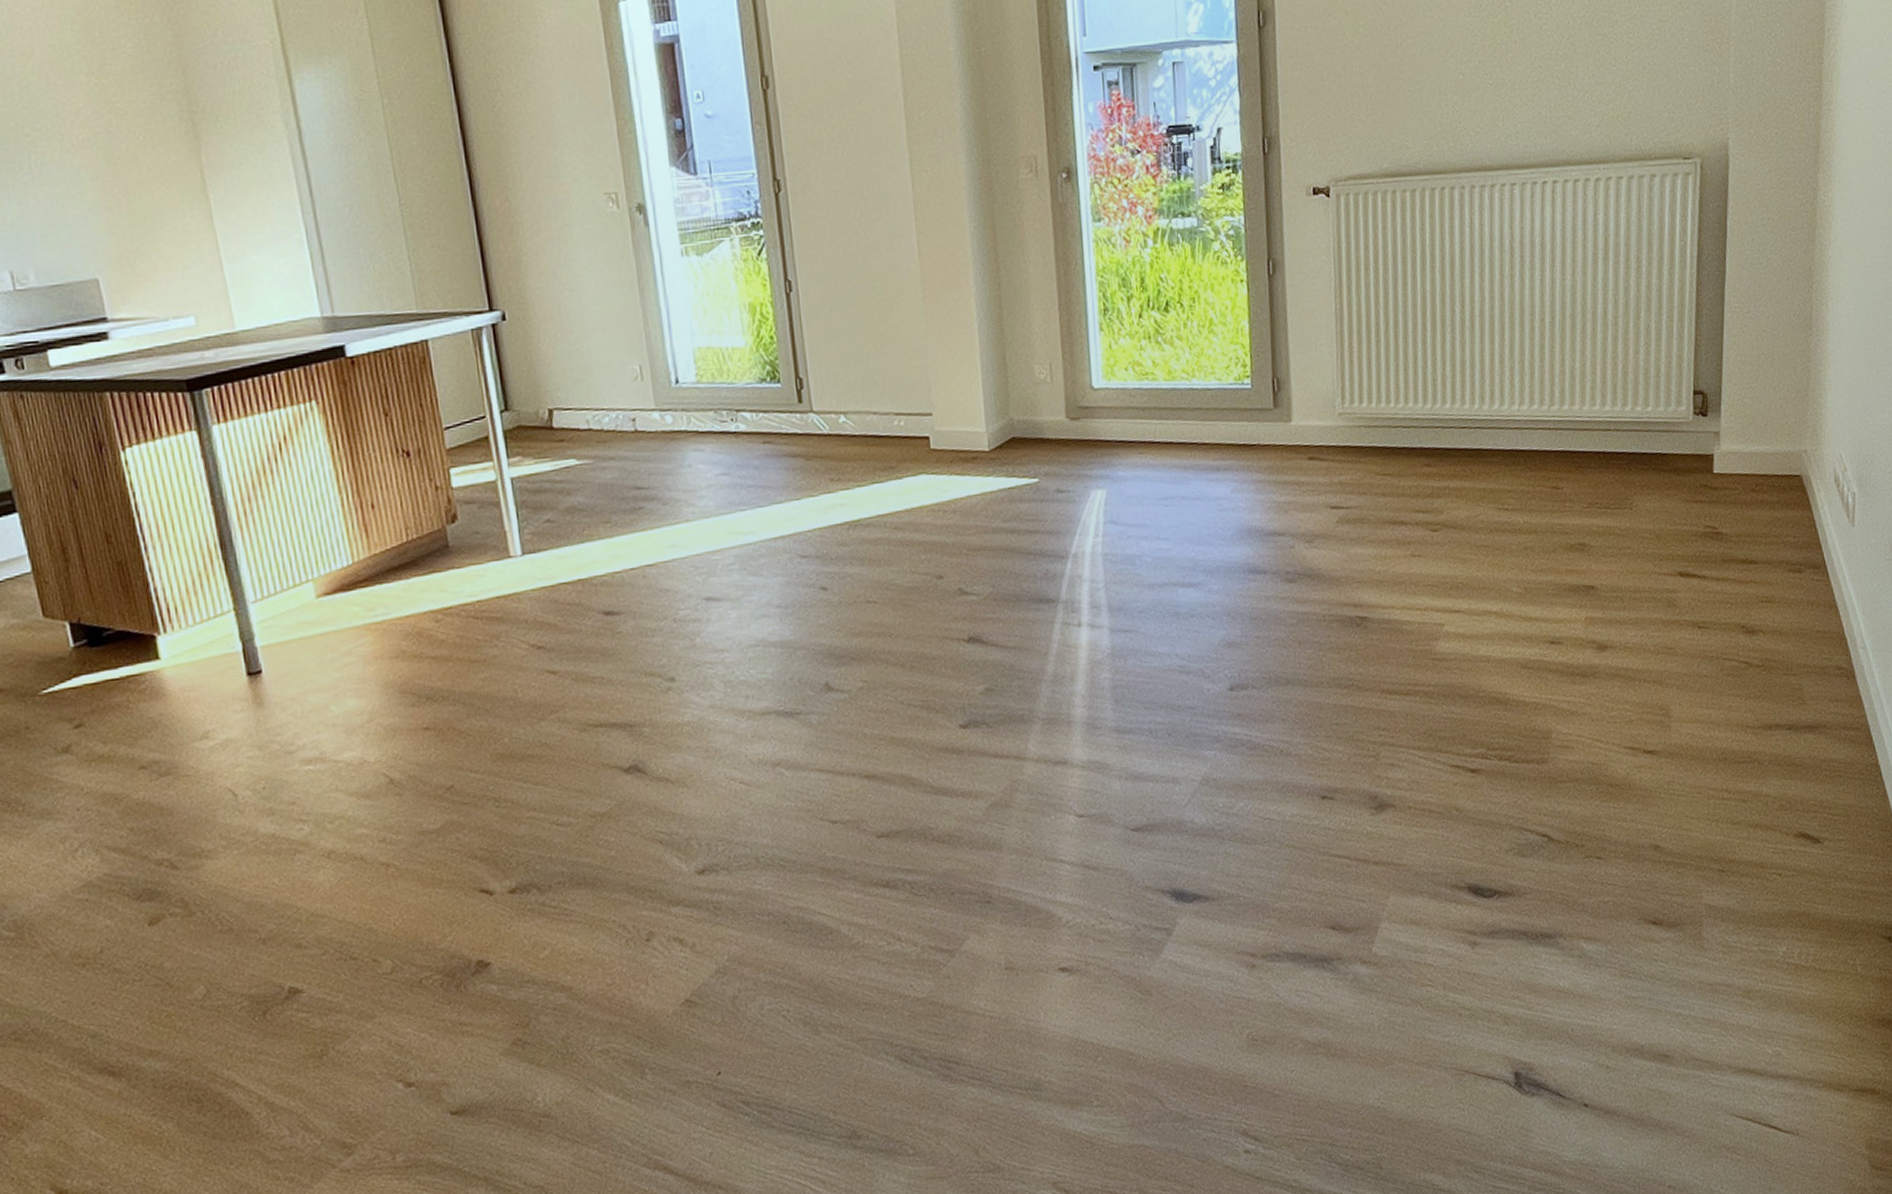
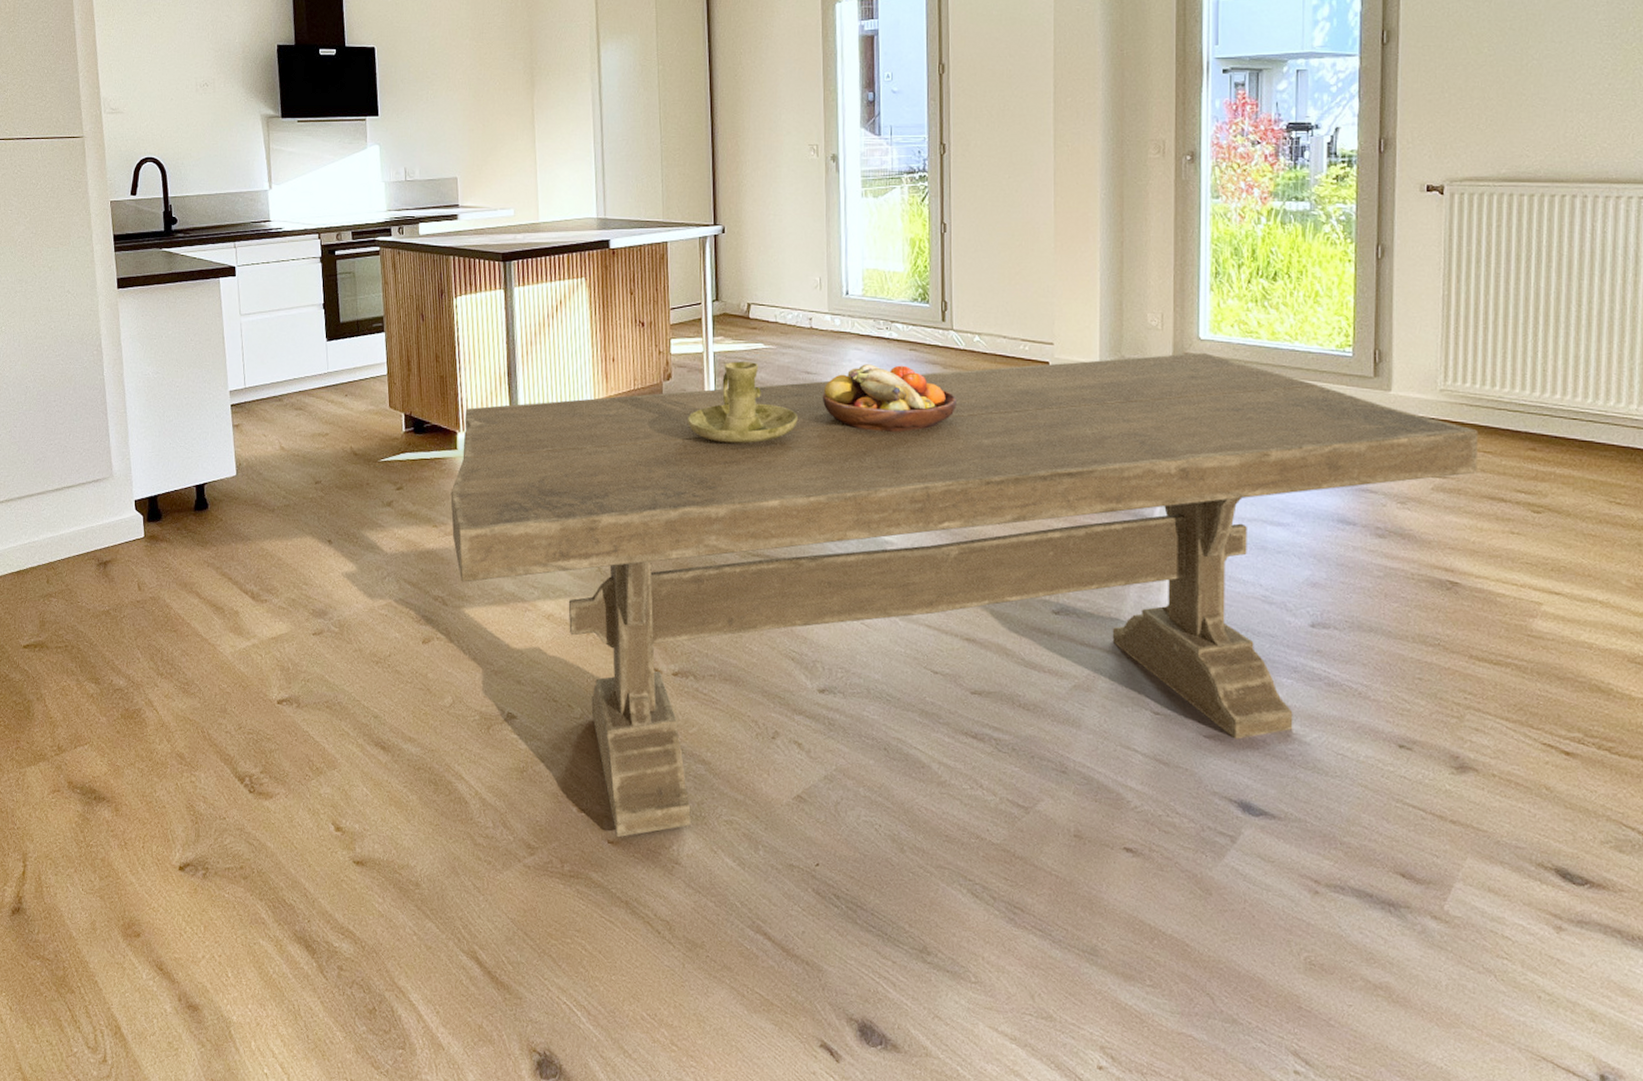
dining table: none [159,403,1378,1105] -> present [450,352,1479,838]
candle holder: none [487,484,632,593] -> present [688,361,798,444]
fruit bowl: none [659,463,827,550] -> present [822,364,957,432]

